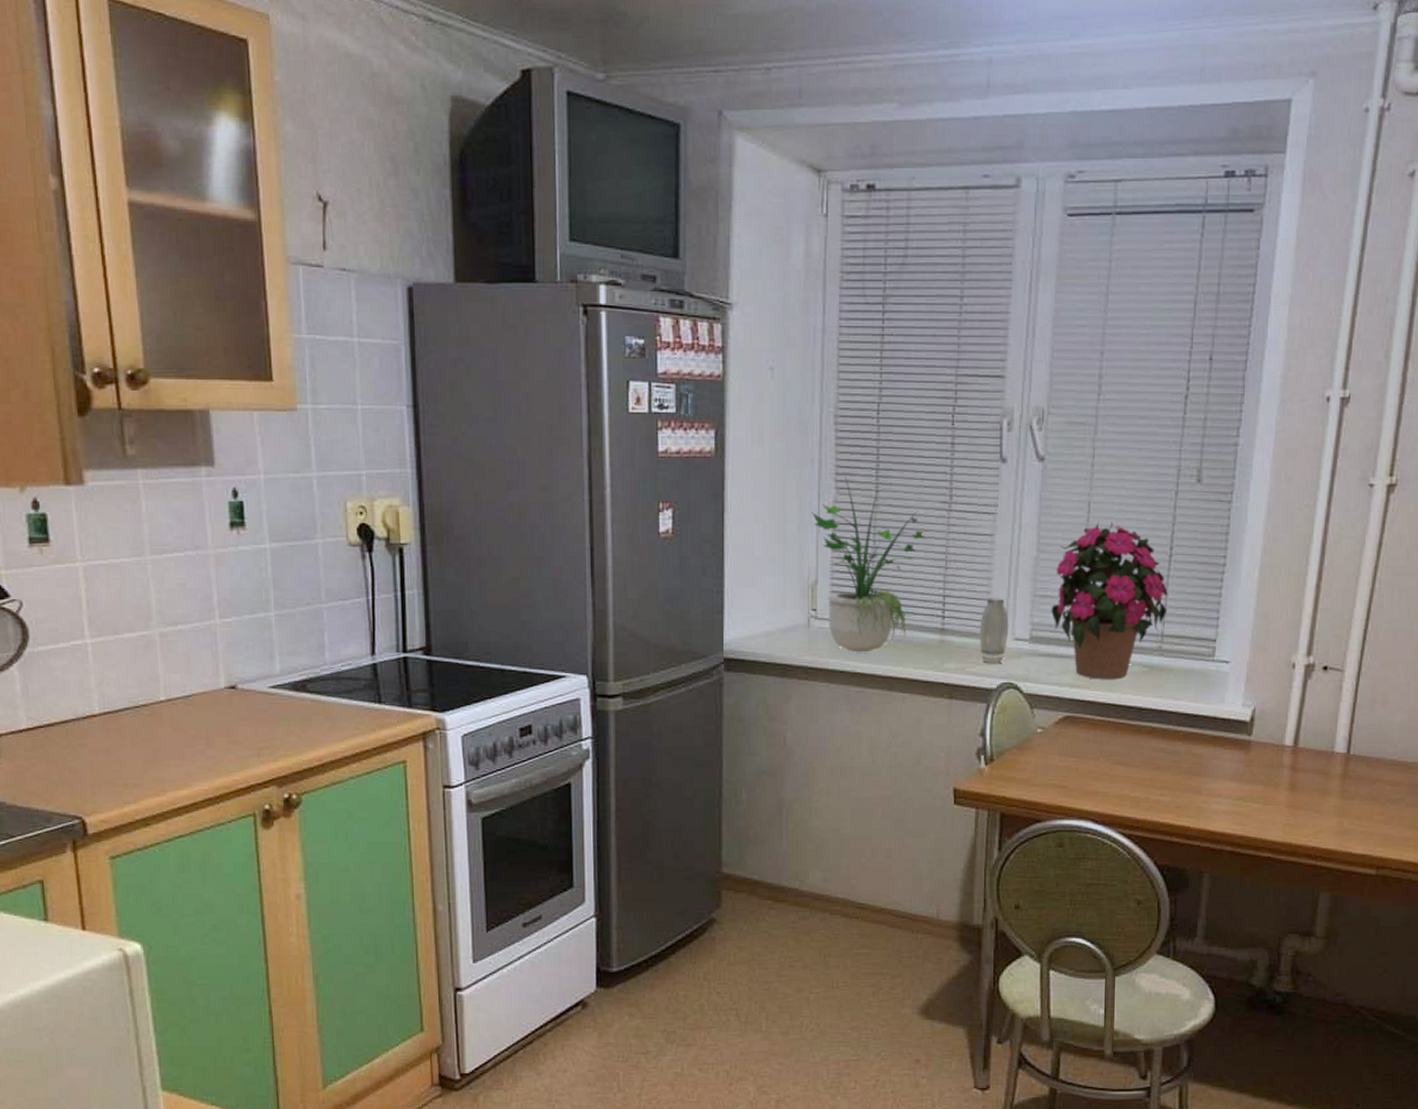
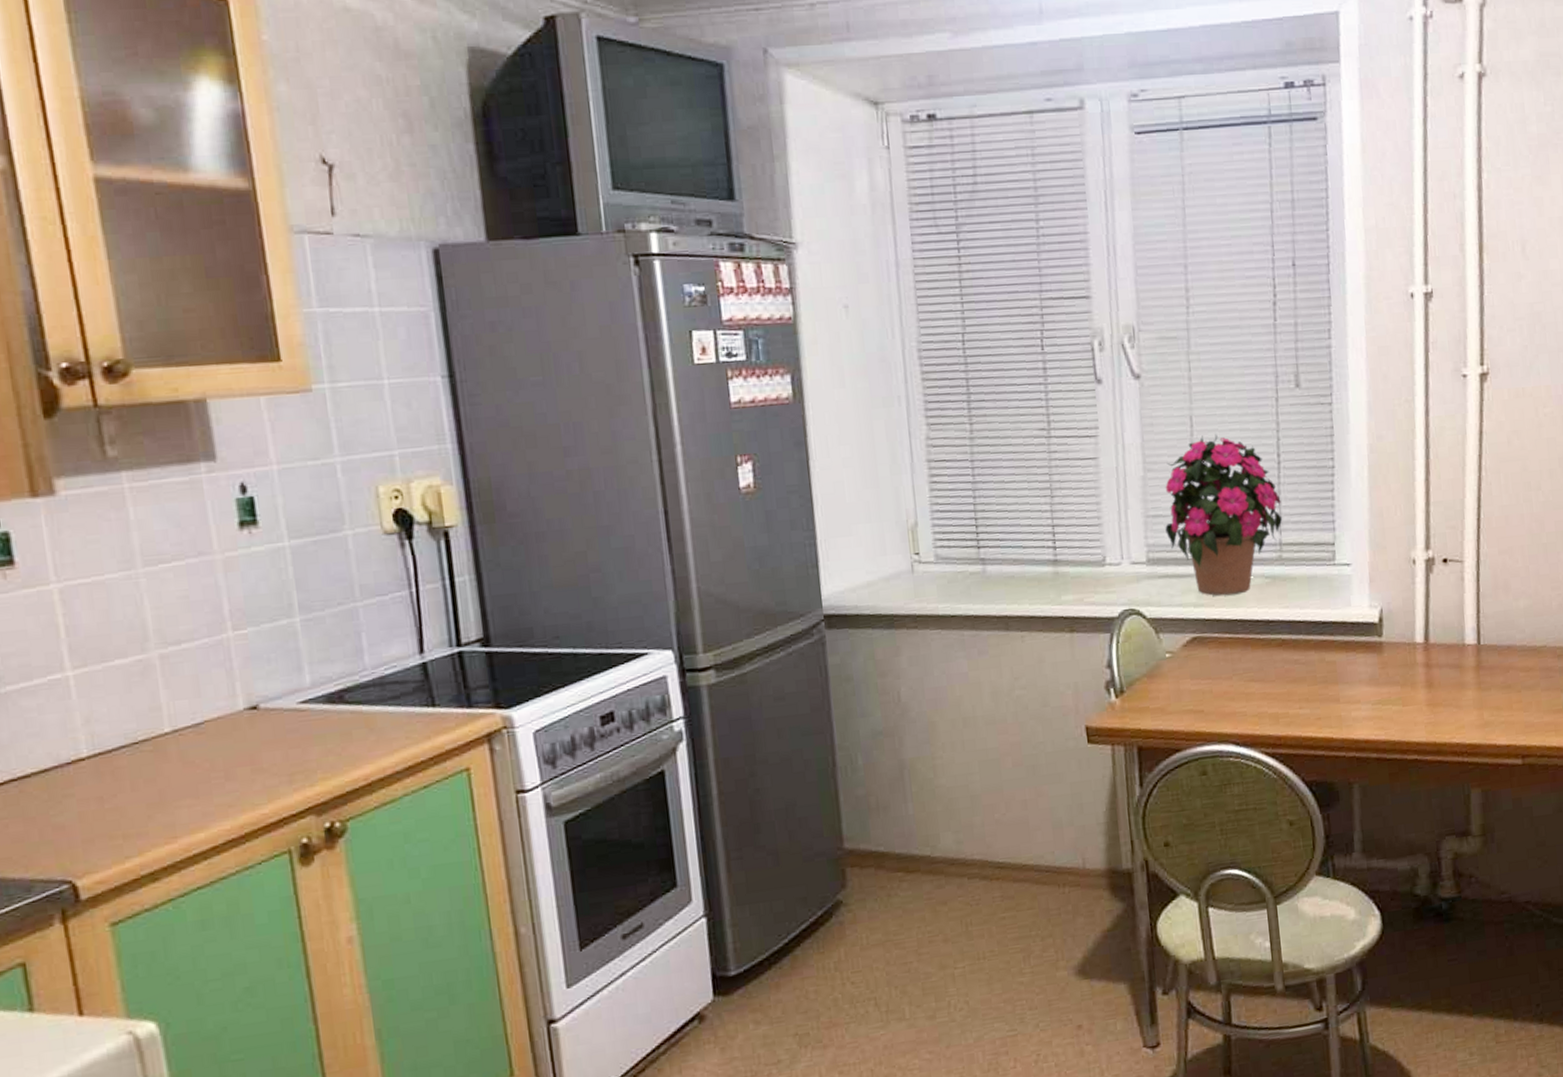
potted plant: present [811,472,926,651] -> none [903,407,1027,594]
vase: present [979,598,1009,664] -> none [1093,522,1125,592]

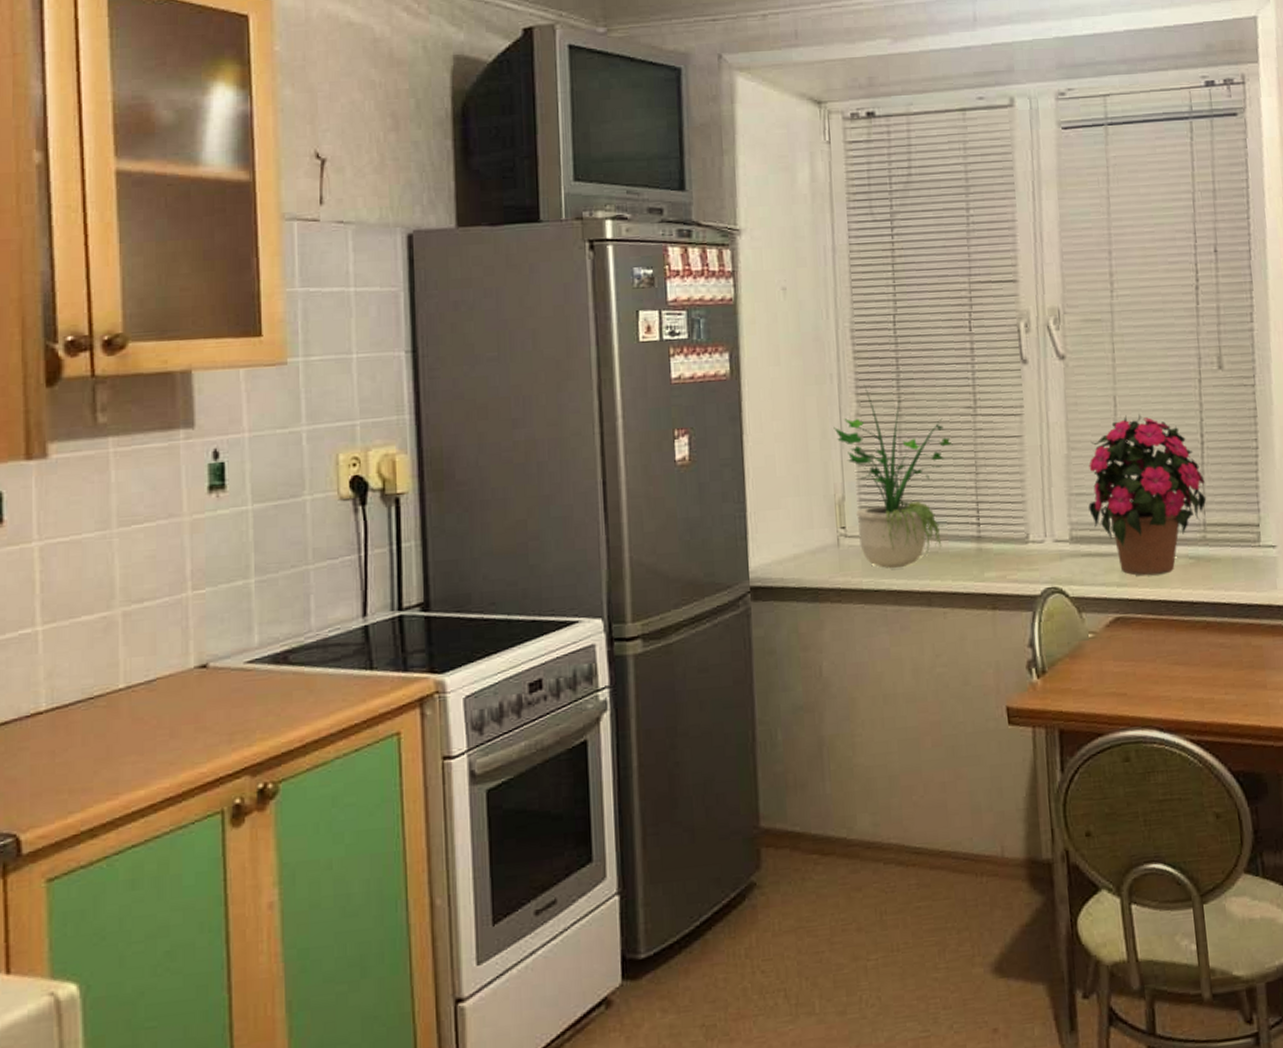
potted plant: none [903,407,1027,594] -> present [833,384,953,568]

